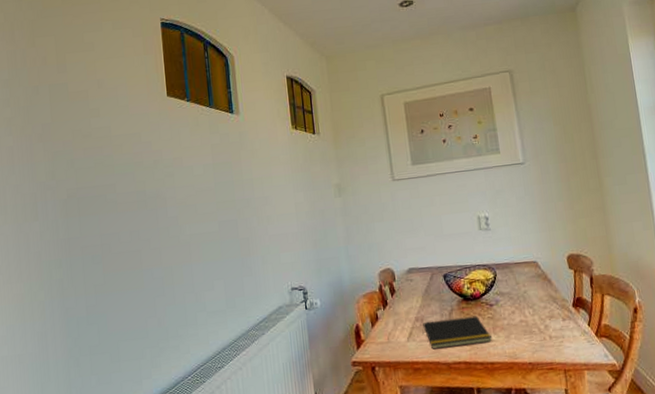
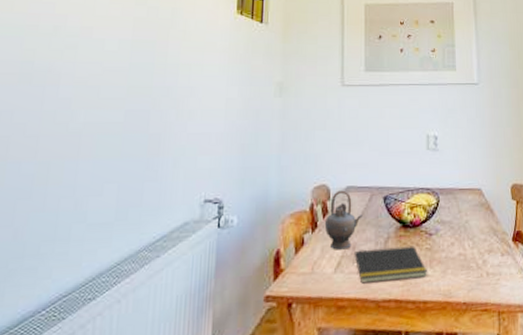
teapot: none [393,272,426,323] -> present [324,190,363,250]

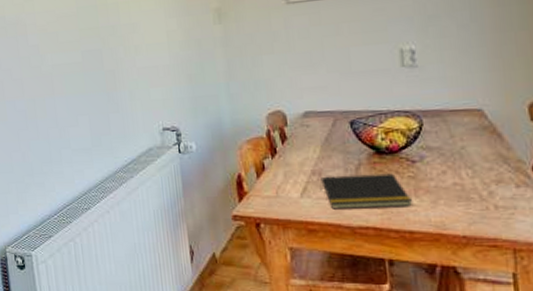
teapot: present [324,190,363,250] -> none [284,115,327,176]

